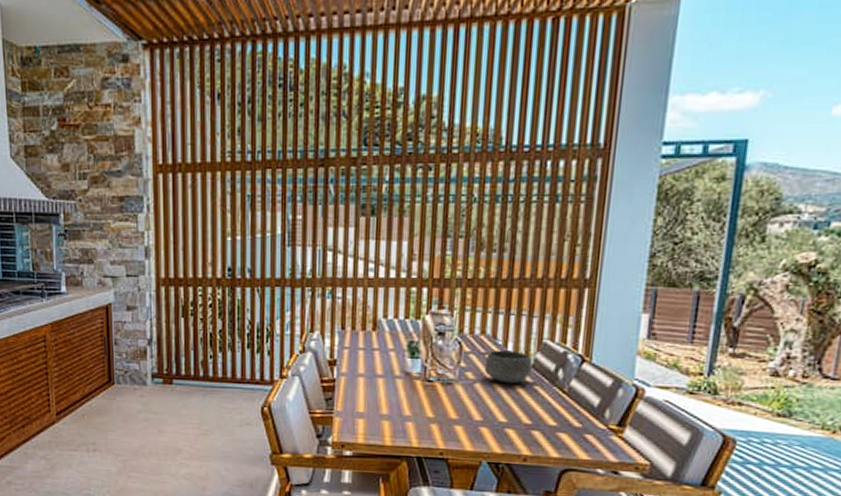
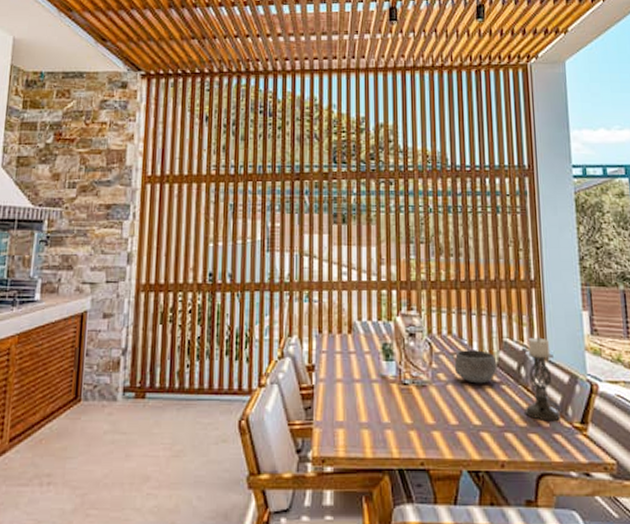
candle holder: none [556,338,600,423] -> present [524,336,562,422]

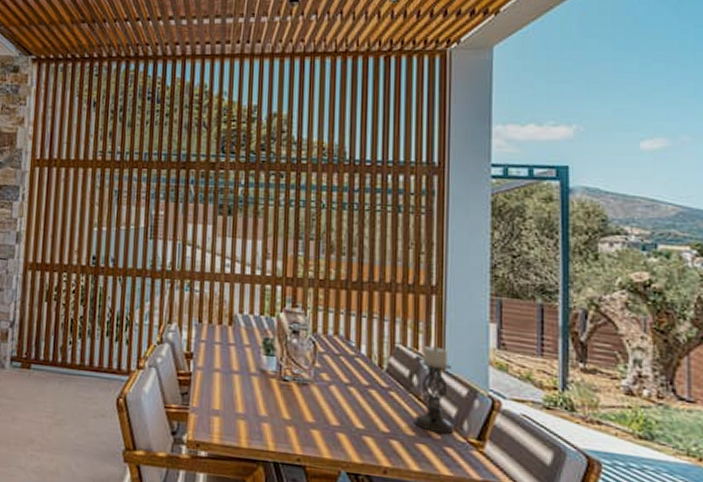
bowl: present [455,350,497,384] -> none [340,352,387,388]

